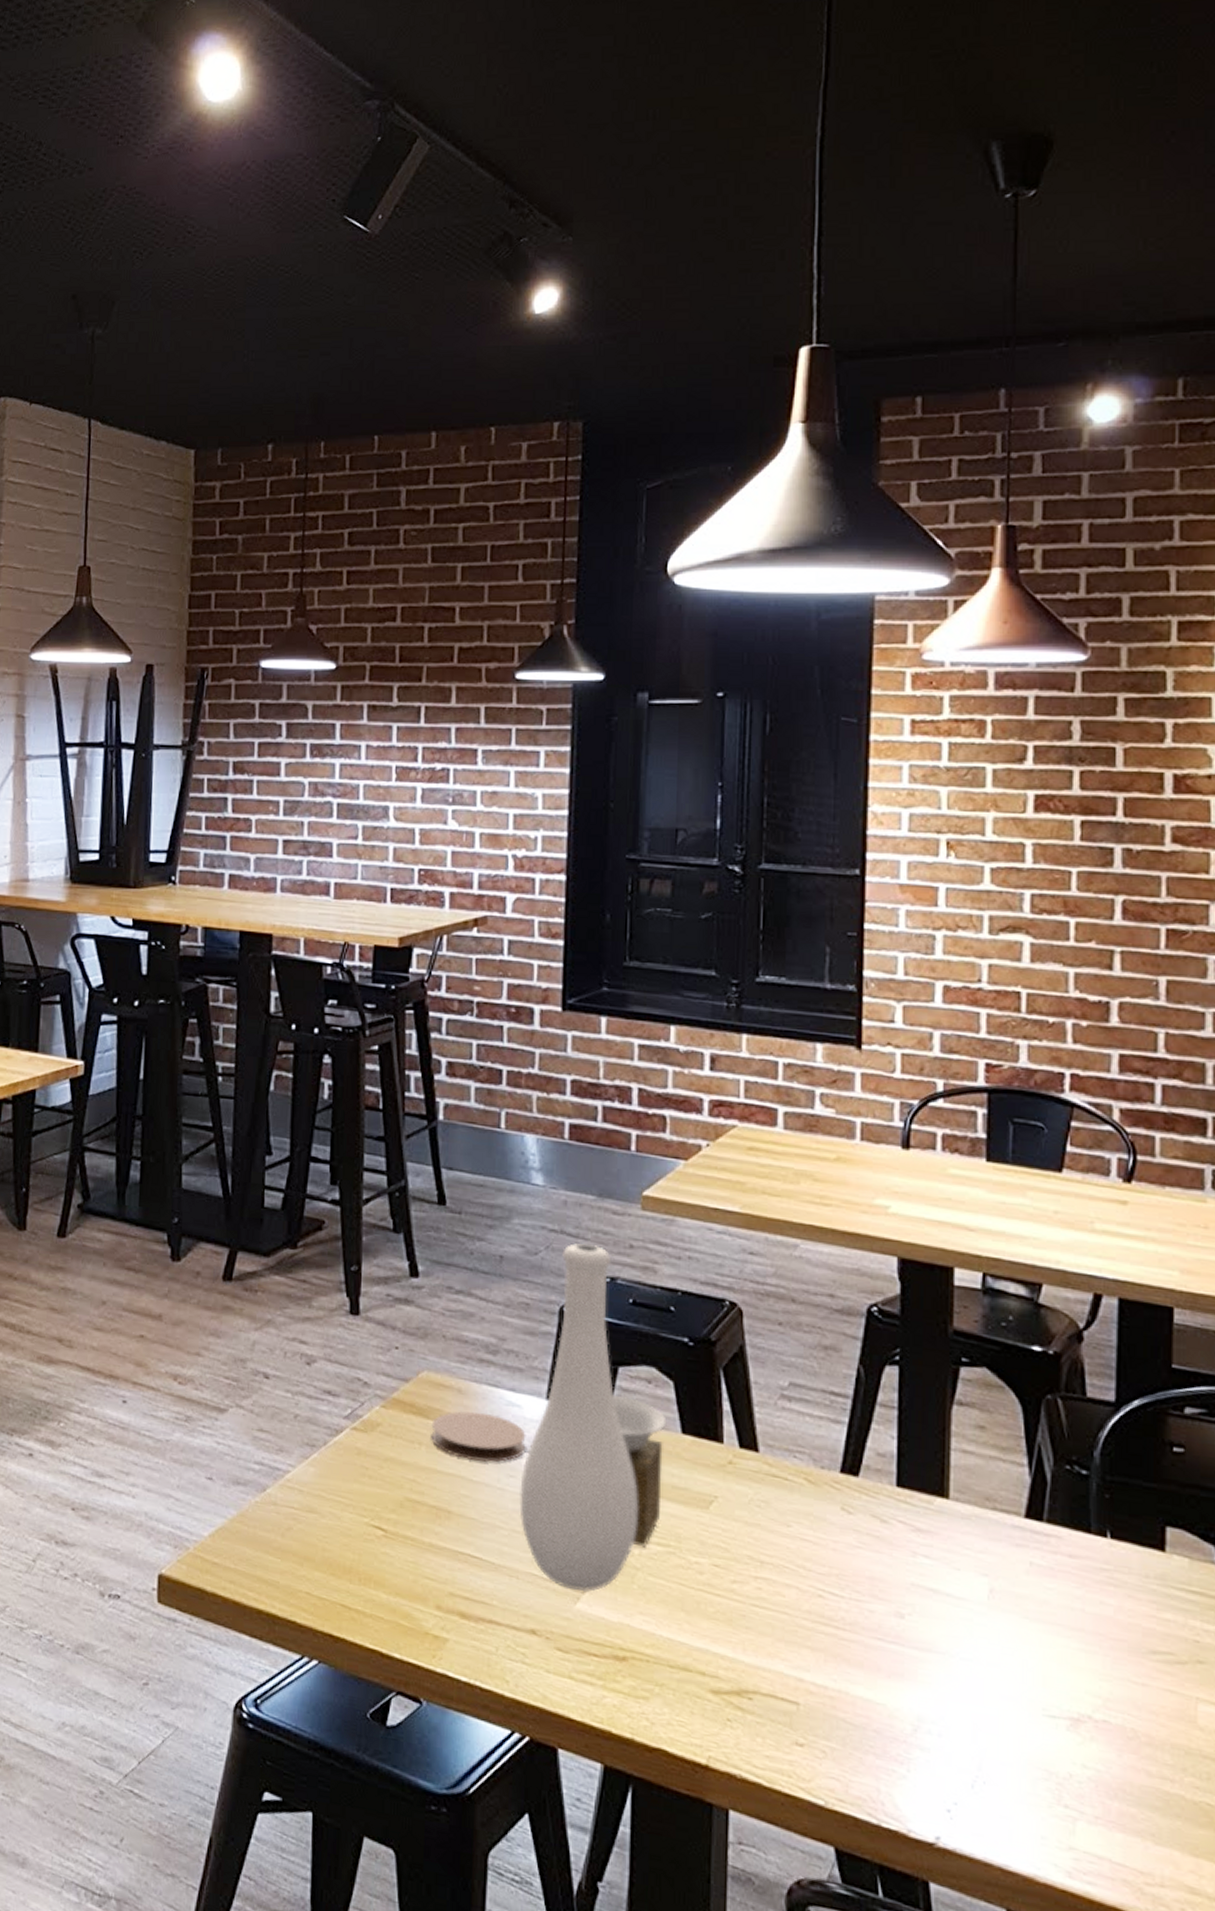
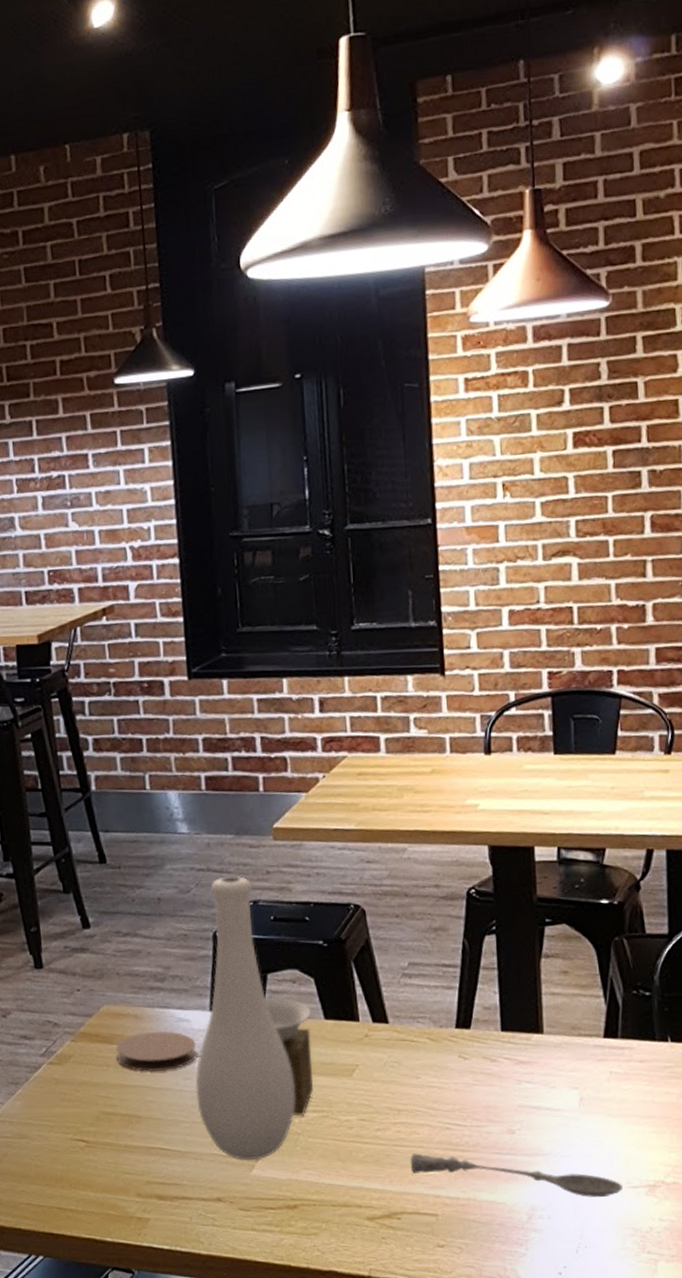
soupspoon: none [770,1619,1037,1723] -> present [410,1153,623,1198]

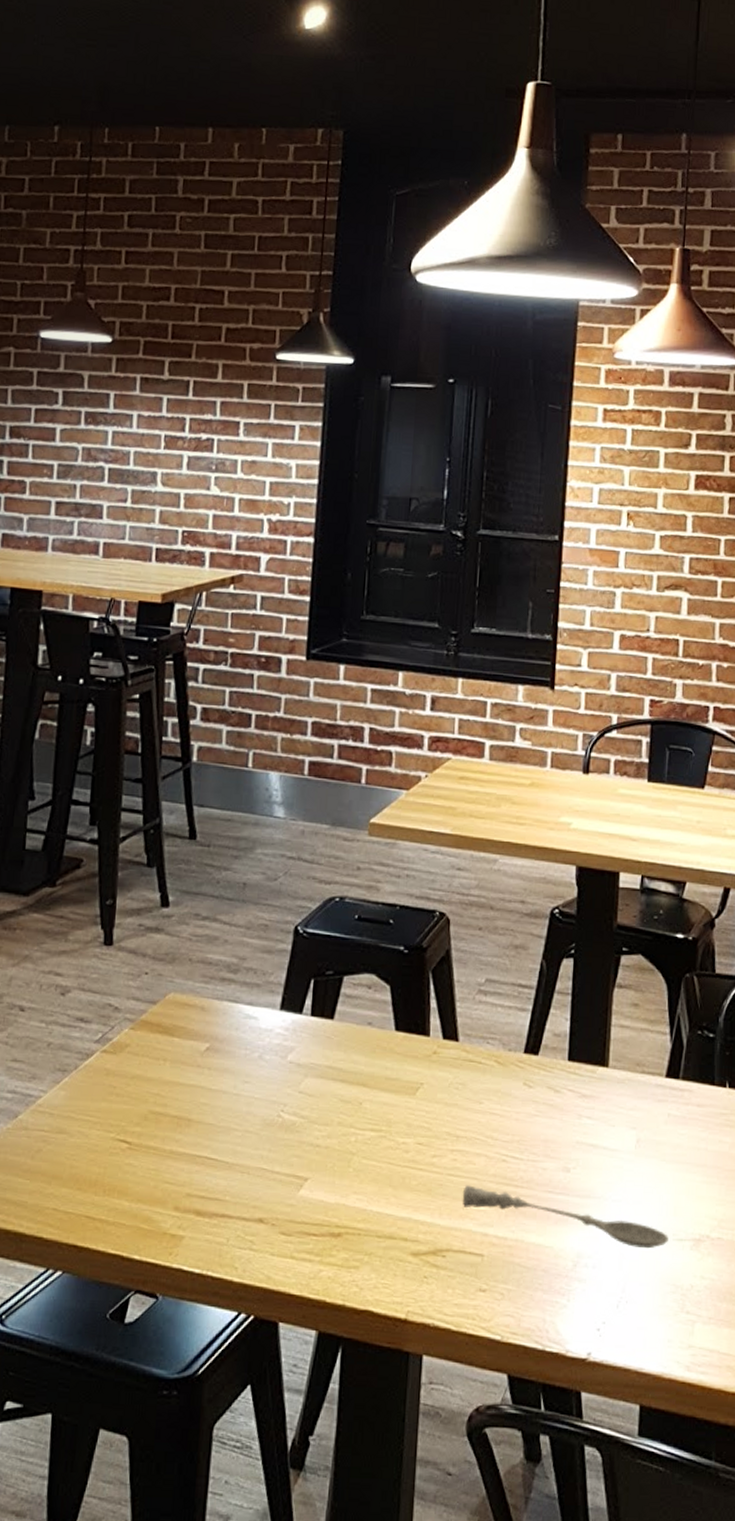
coaster: present [115,1031,197,1072] -> none [175,1026,261,1071]
vase: present [195,876,314,1161] -> none [252,868,383,1180]

